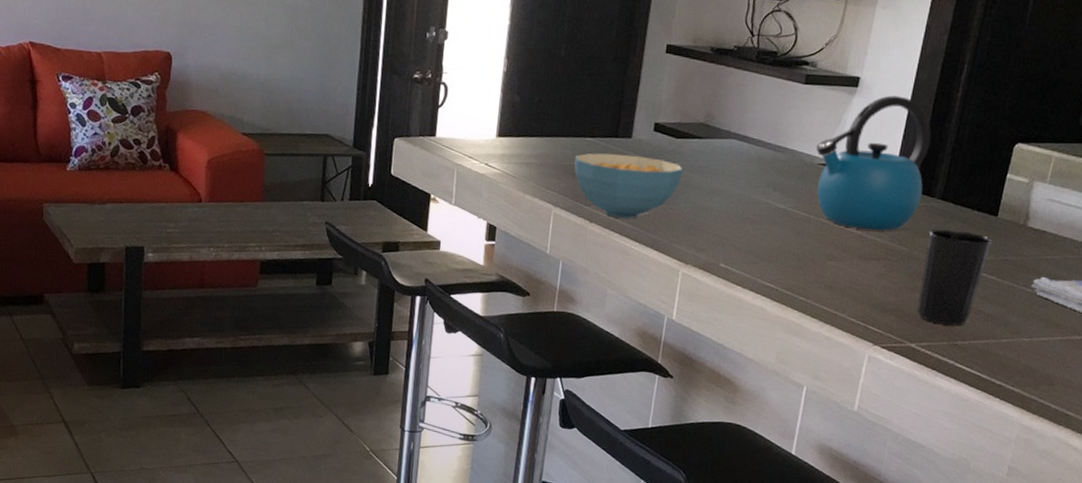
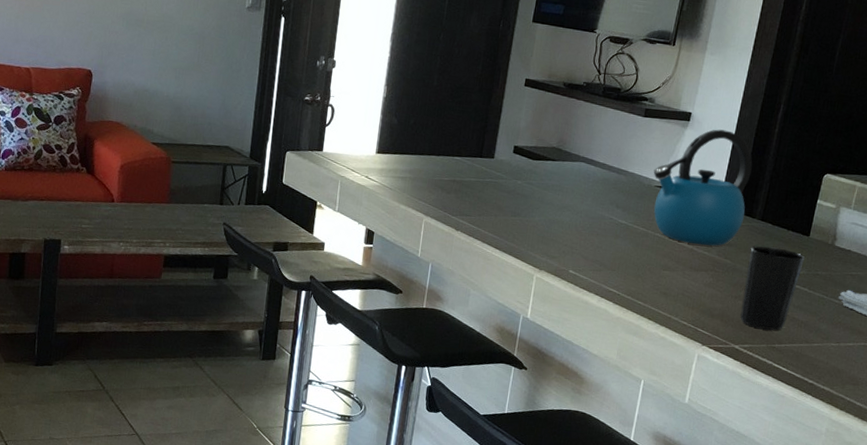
cereal bowl: present [574,153,684,219] -> none [443,170,539,228]

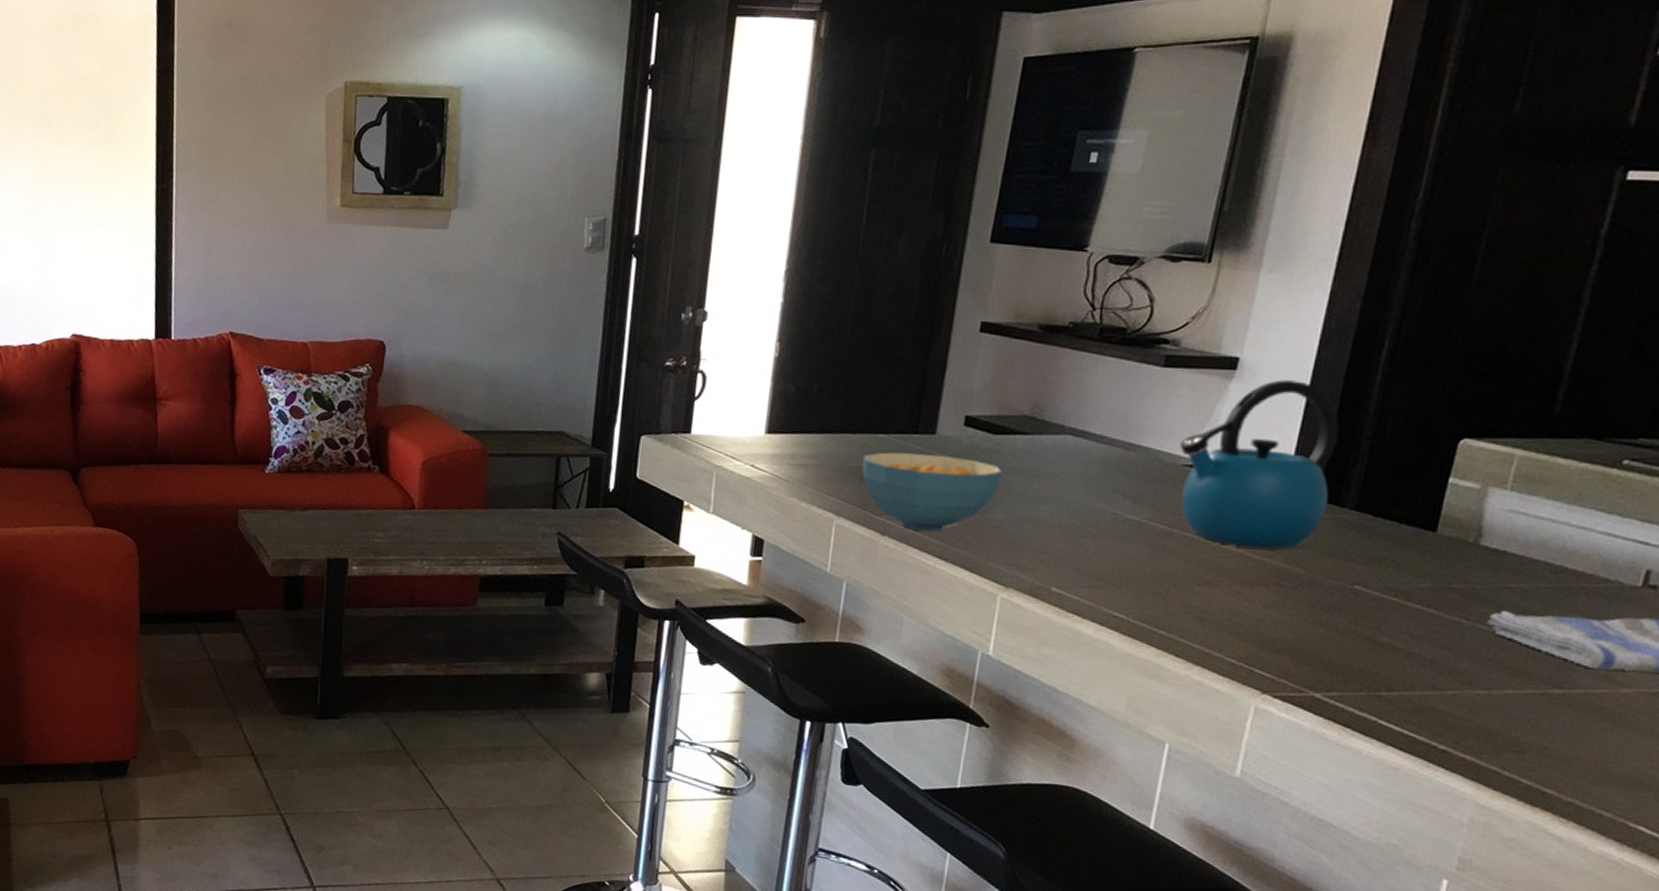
cereal bowl: none [443,170,539,228] -> present [862,452,1004,531]
cup: present [740,246,805,330] -> none [1323,547,1429,671]

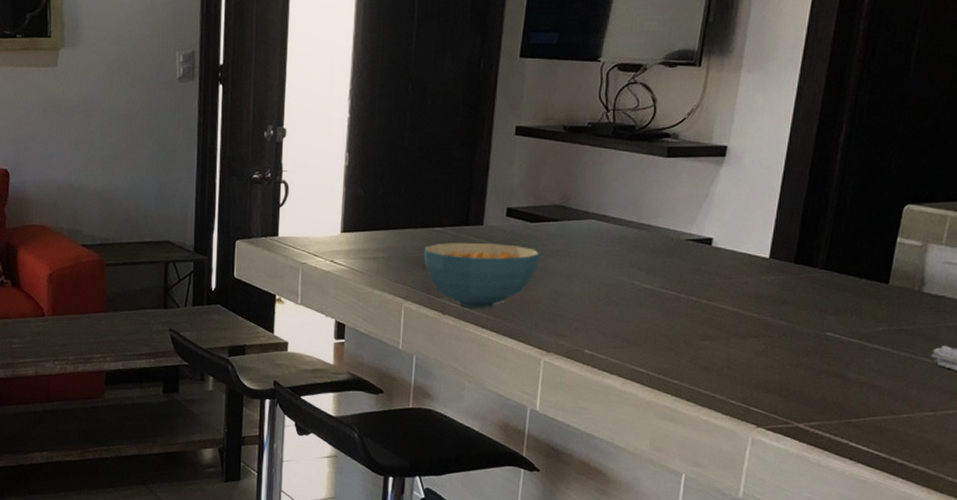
kettle: present [1179,379,1340,549] -> none [682,163,810,306]

